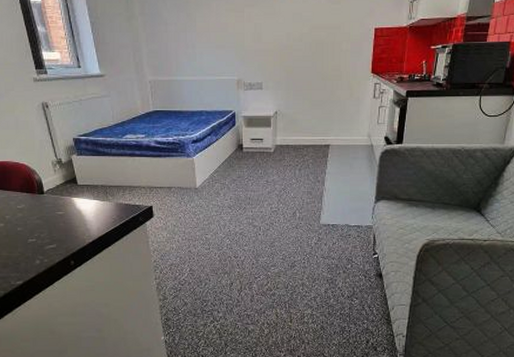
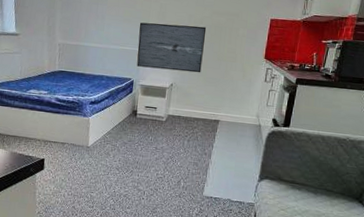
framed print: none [234,45,307,97] -> present [137,22,207,73]

